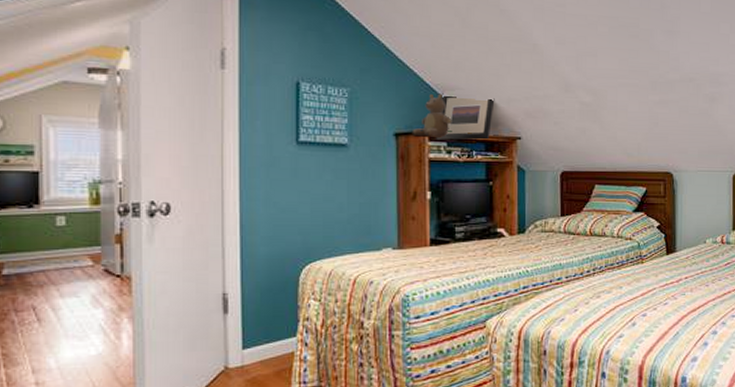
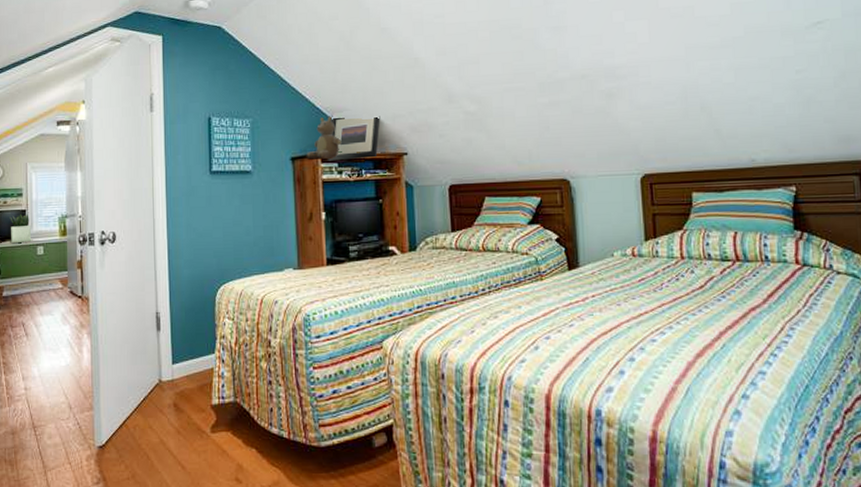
planter: none [12,175,50,212] -> present [9,213,33,244]

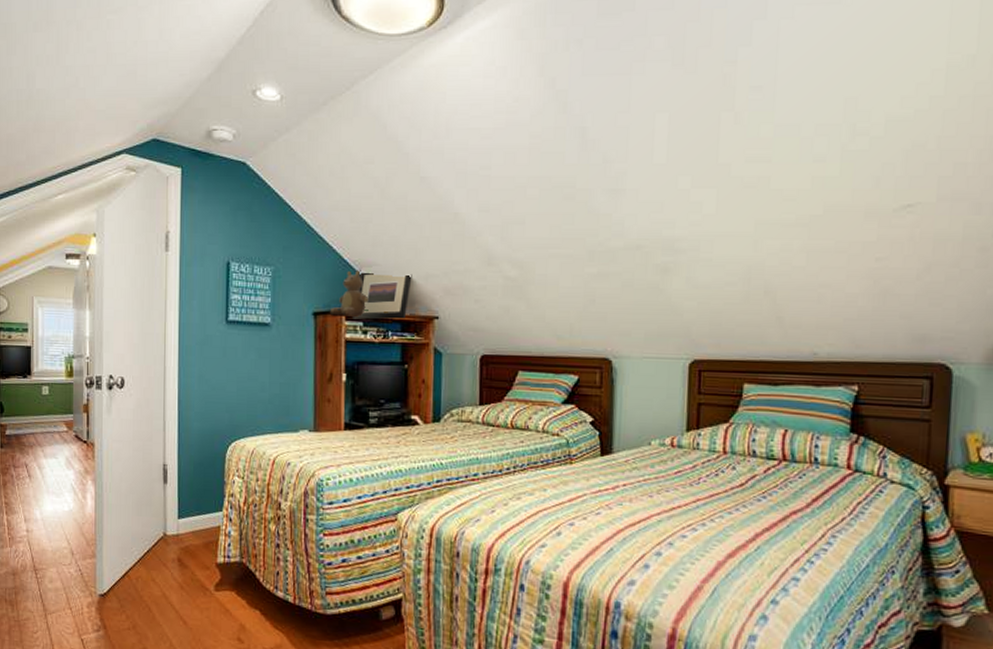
planter: present [9,213,33,244] -> none [13,350,38,382]

